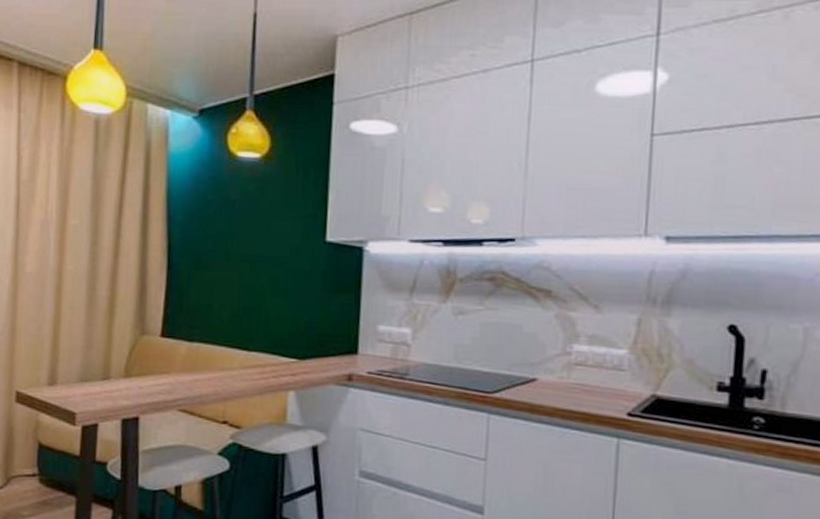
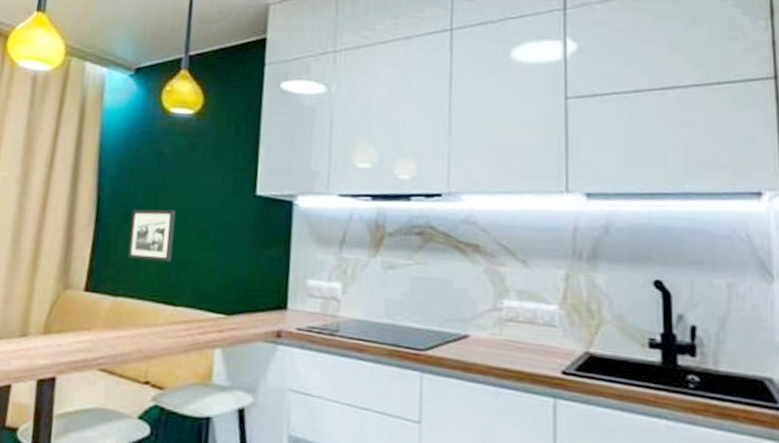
picture frame: none [200,256,246,309] -> present [127,209,176,262]

